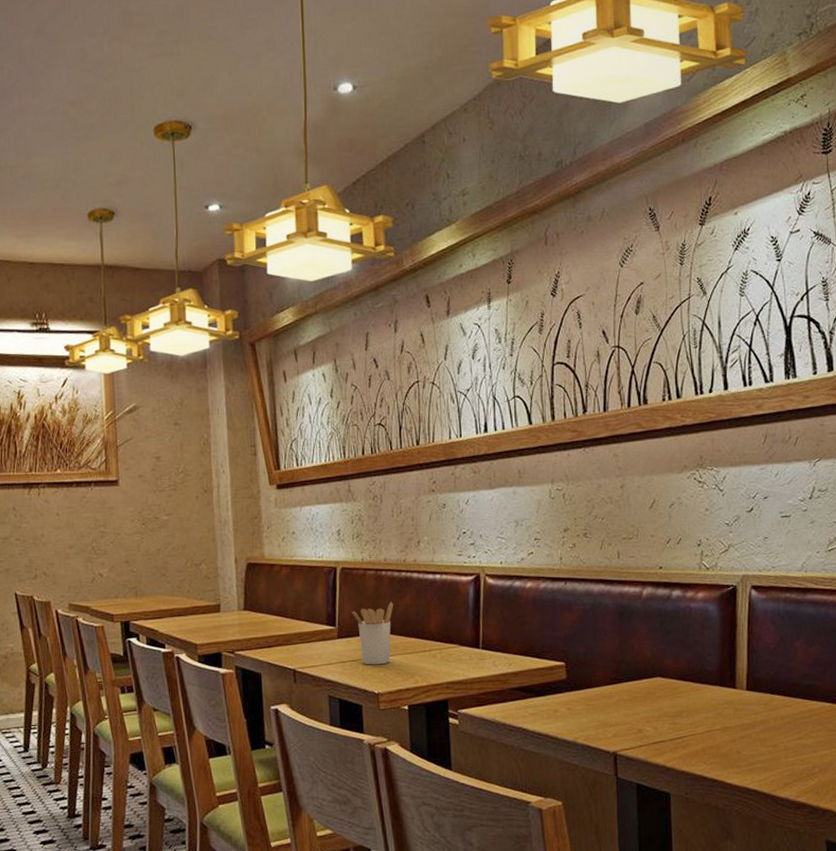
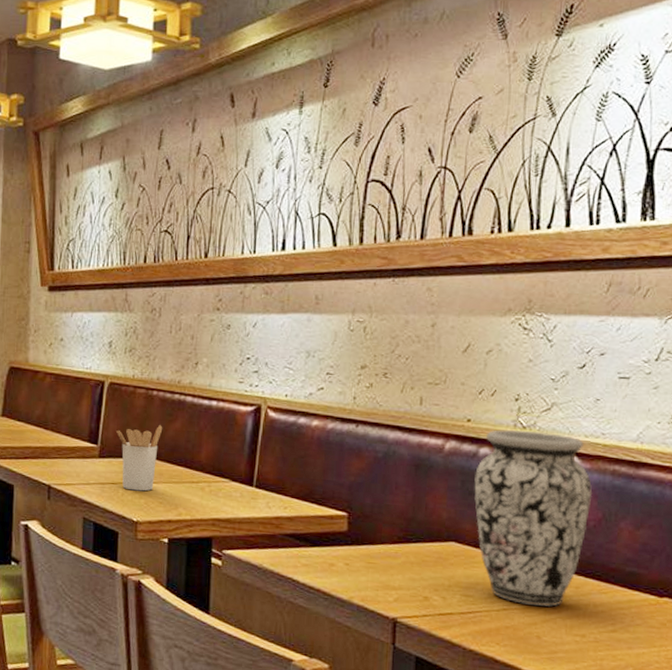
vase: none [670,570,770,725] -> present [474,430,593,607]

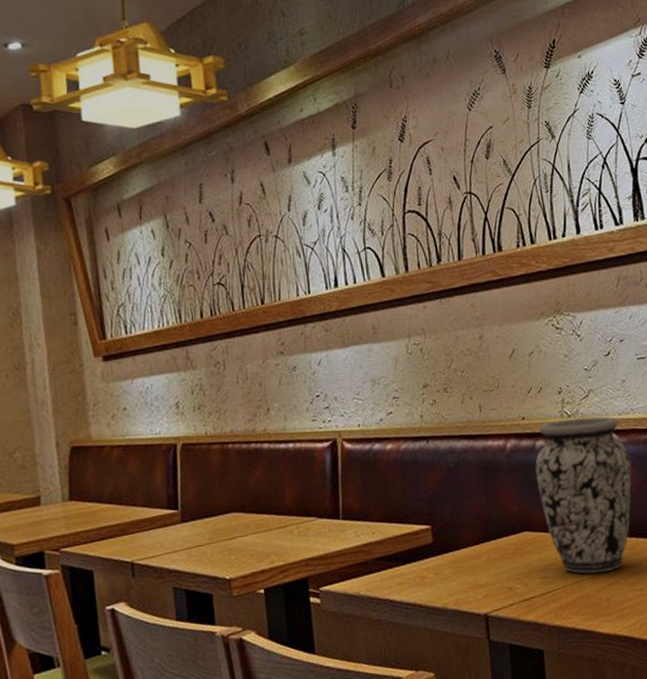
utensil holder: present [116,425,163,492] -> none [196,477,244,549]

